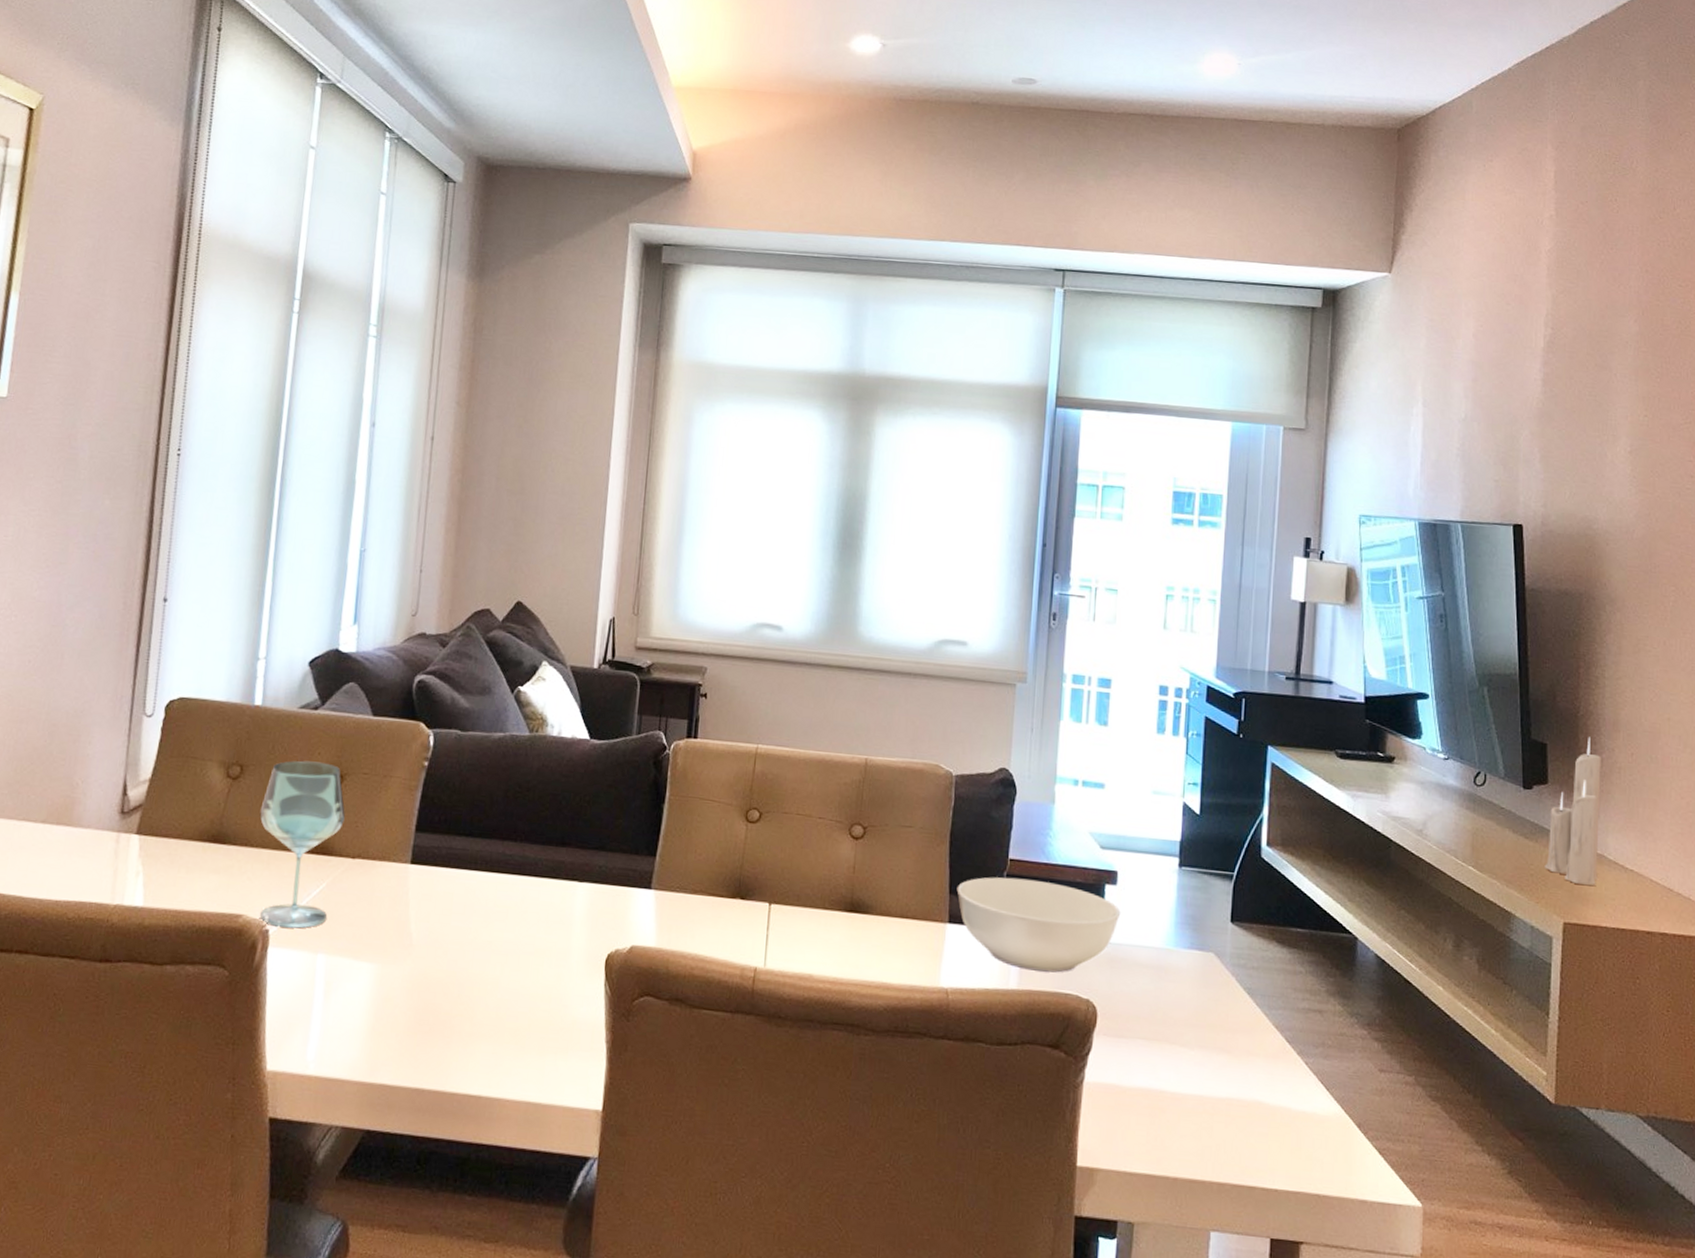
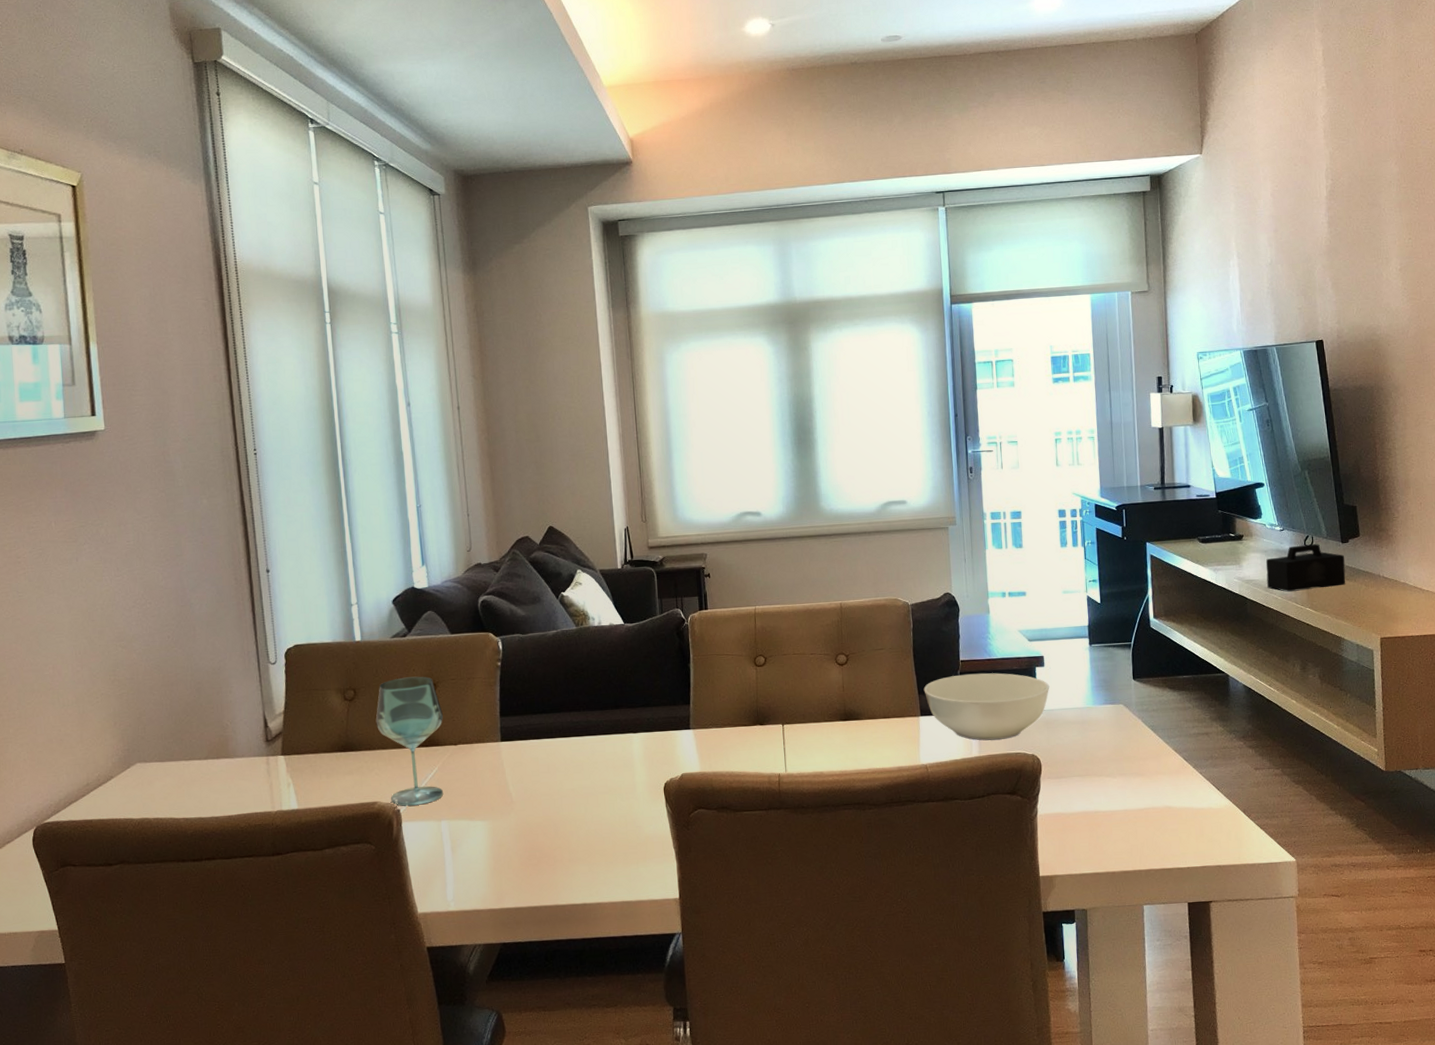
speaker: none [1420,782,1525,844] -> present [1265,544,1346,592]
candle: present [1544,737,1601,887] -> none [1363,495,1403,608]

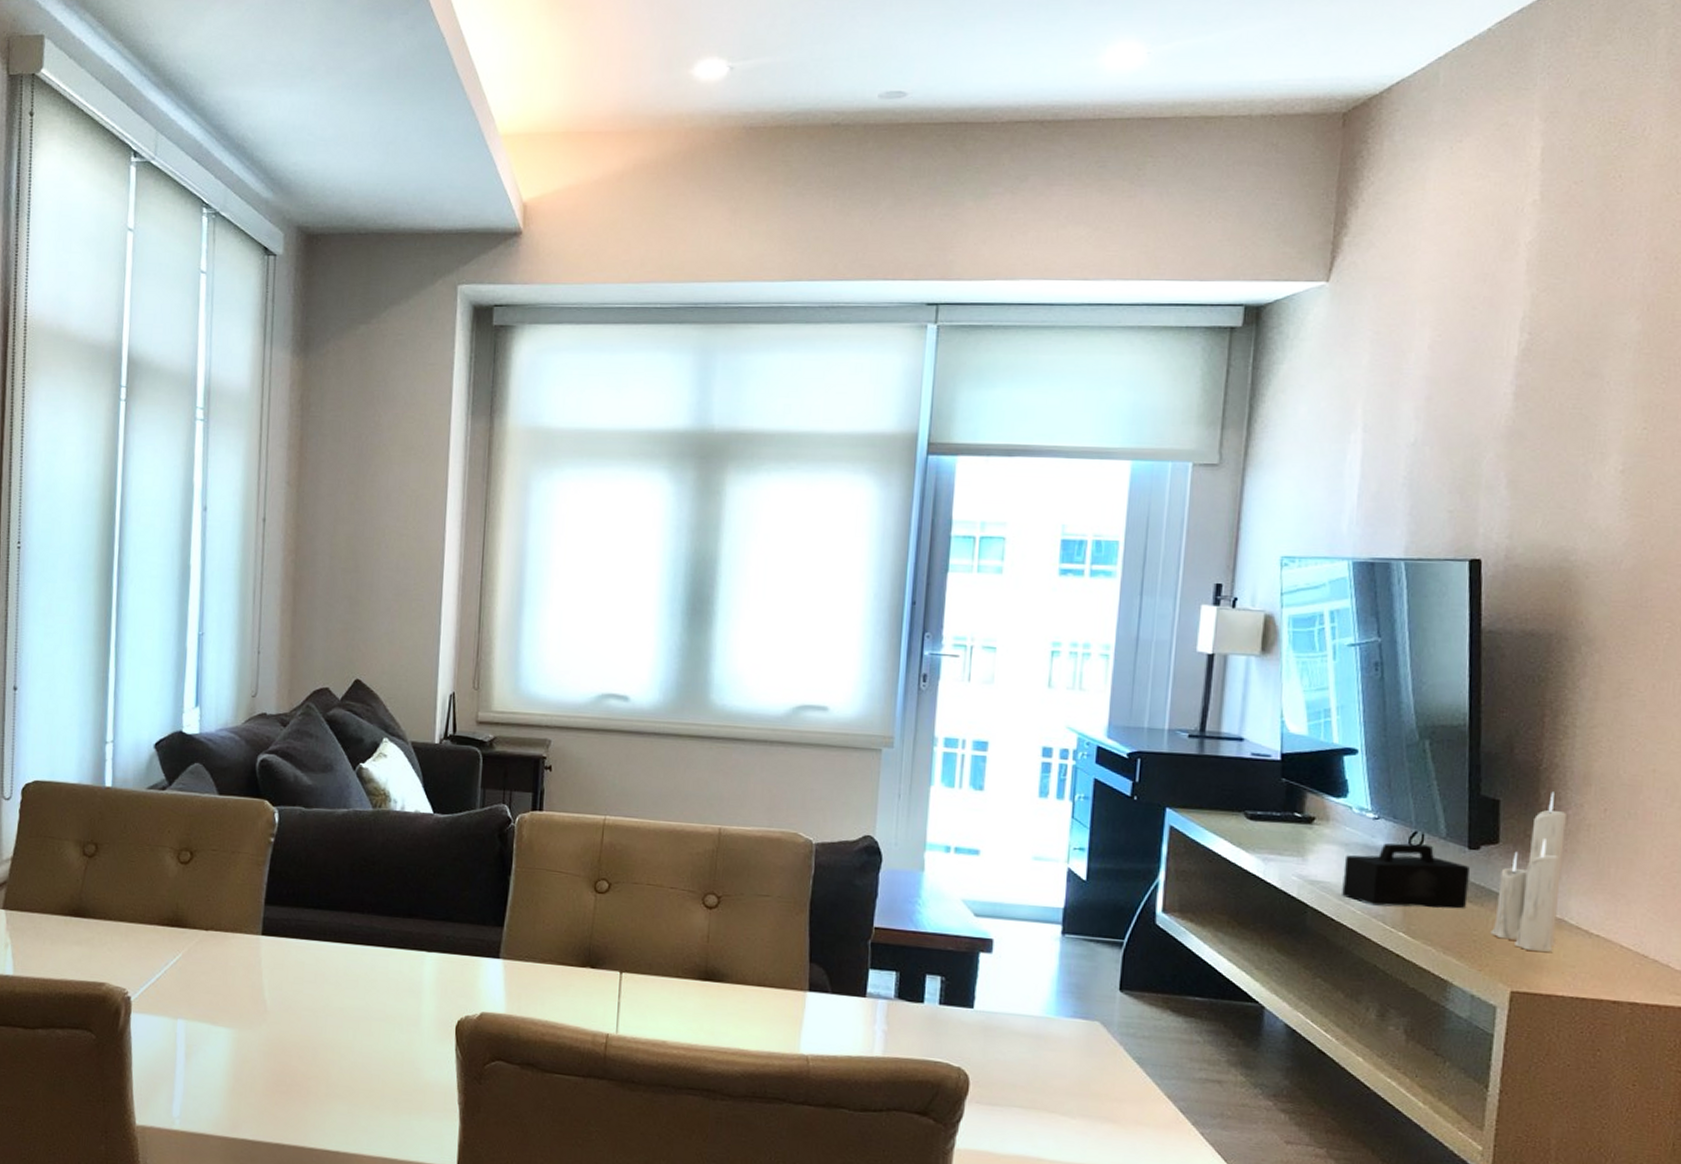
wine glass: present [375,676,444,806] -> none [116,838,197,996]
bowl: present [923,673,1050,741] -> none [817,945,996,1041]
candle: none [1363,495,1403,608] -> present [1490,792,1566,953]

